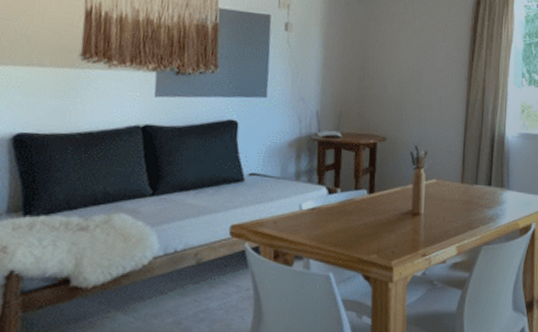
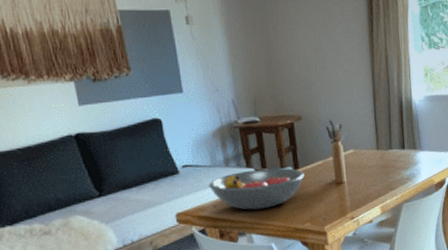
fruit bowl: none [273,187,379,232] -> present [208,167,304,210]

